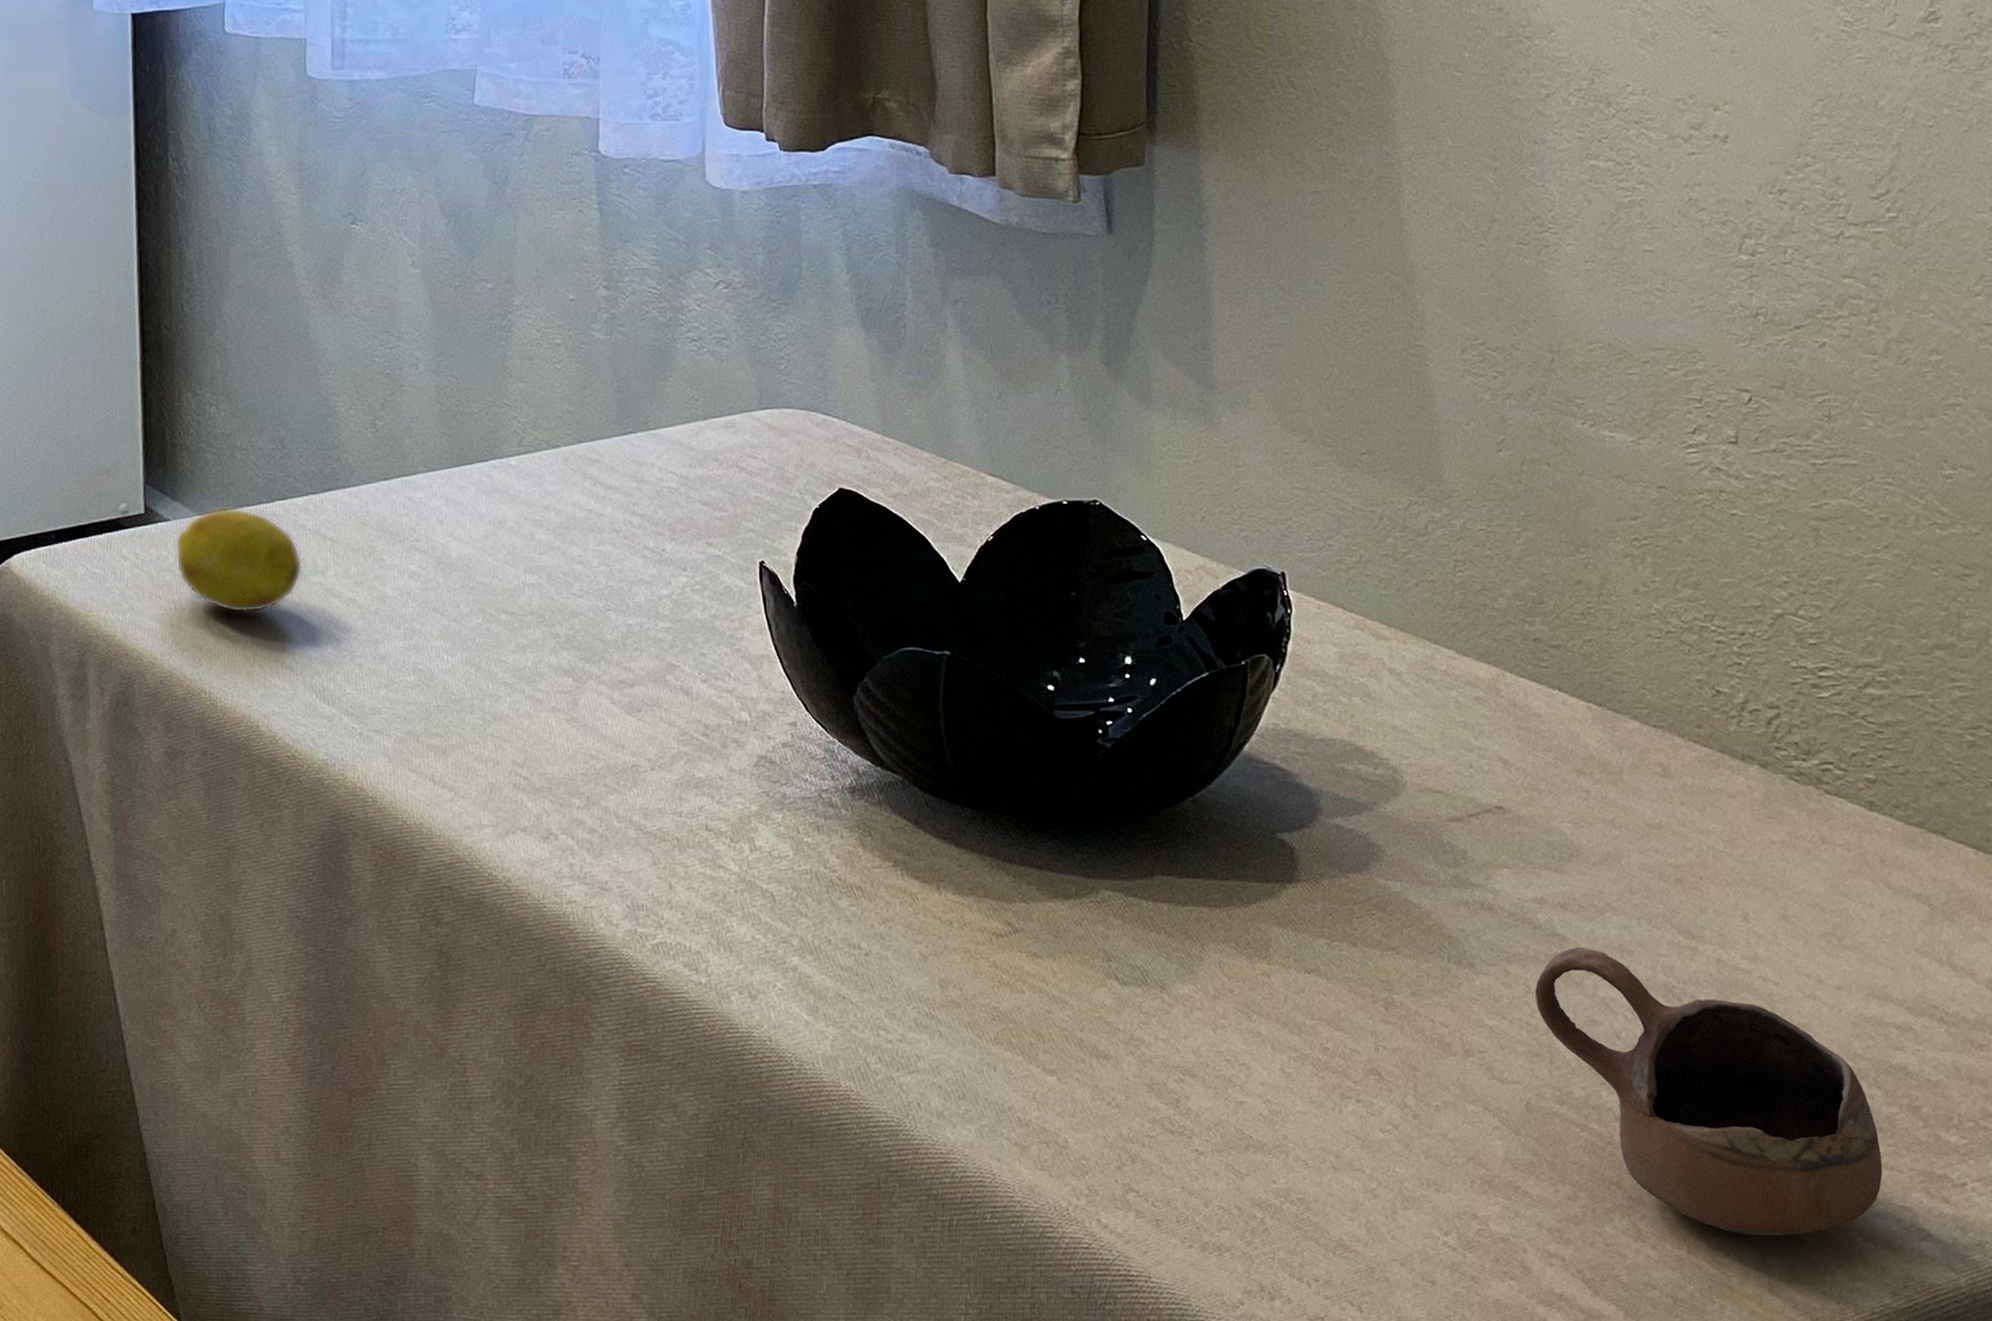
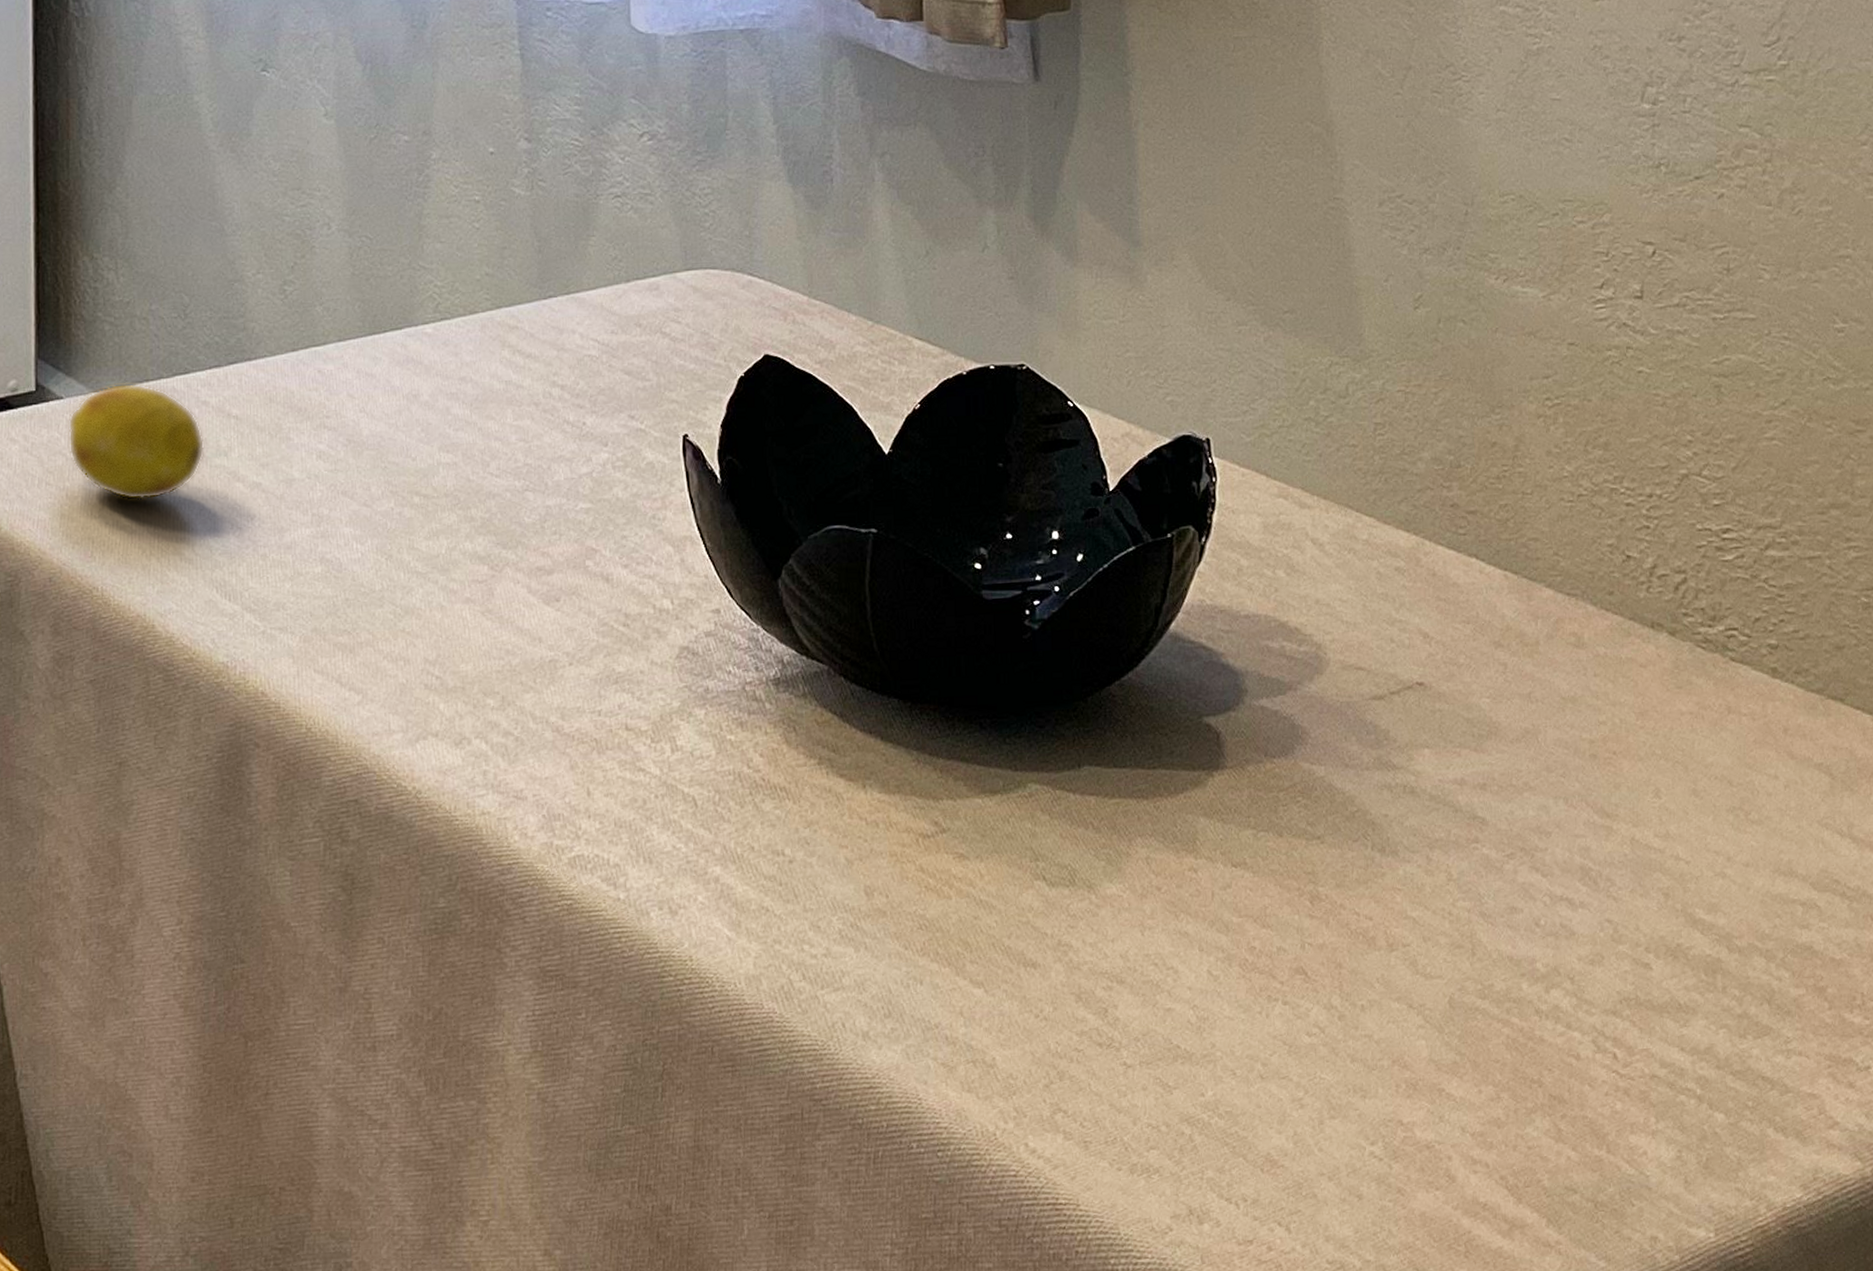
cup: present [1535,947,1883,1237] -> none [1457,830,1791,1132]

